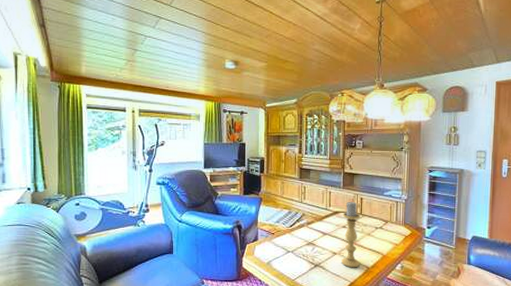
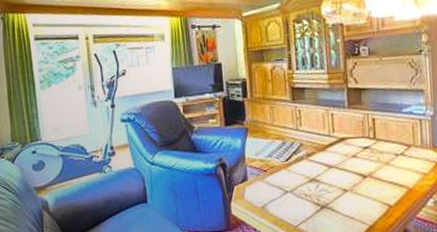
candle holder: present [341,201,361,268] -> none [350,123,379,207]

